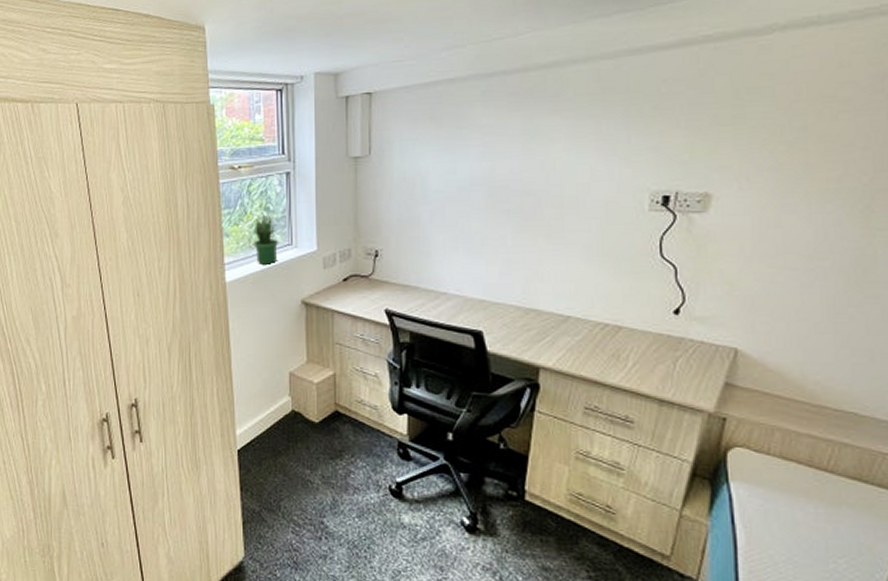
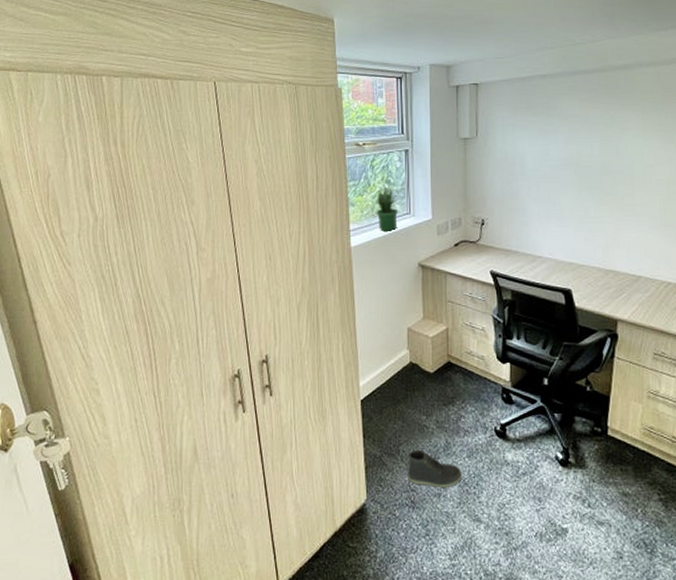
sneaker: none [290,506,352,550] -> present [408,449,463,489]

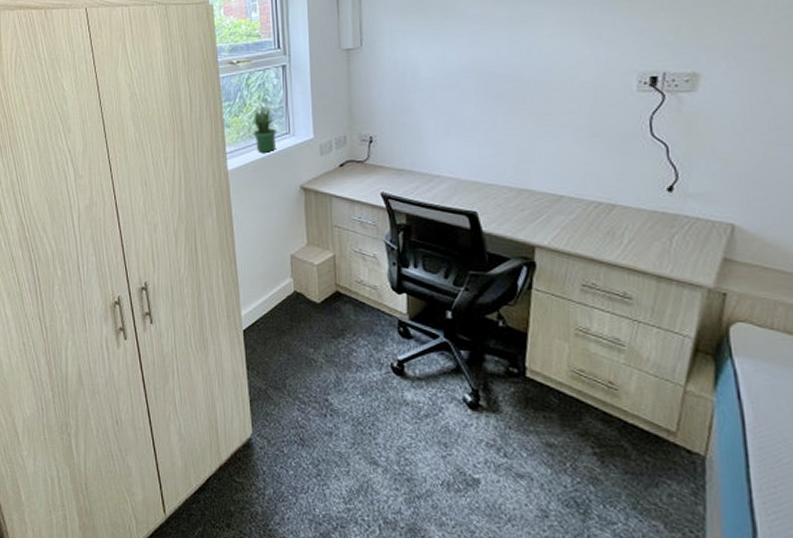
sneaker: present [408,449,463,489] -> none [295,384,356,427]

